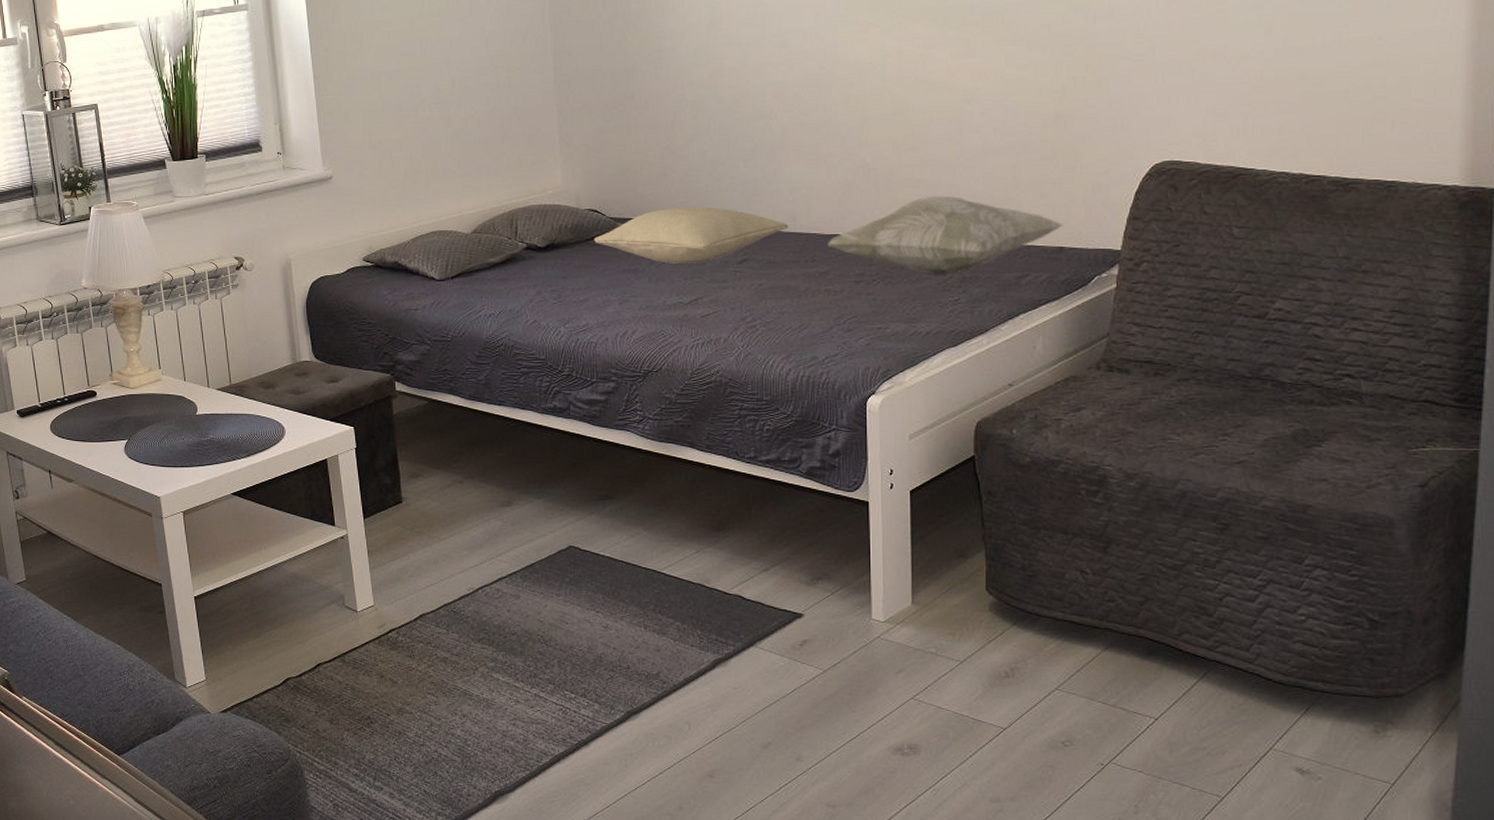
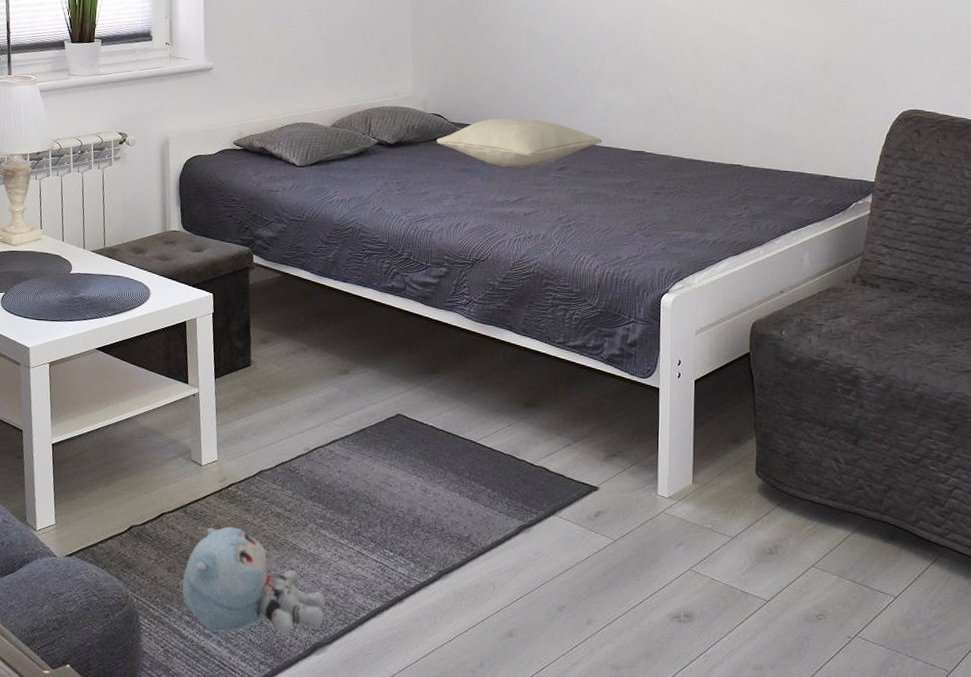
plush toy: none [346,674,504,785] -> present [182,526,326,636]
decorative pillow: present [827,195,1064,274] -> none [634,124,829,192]

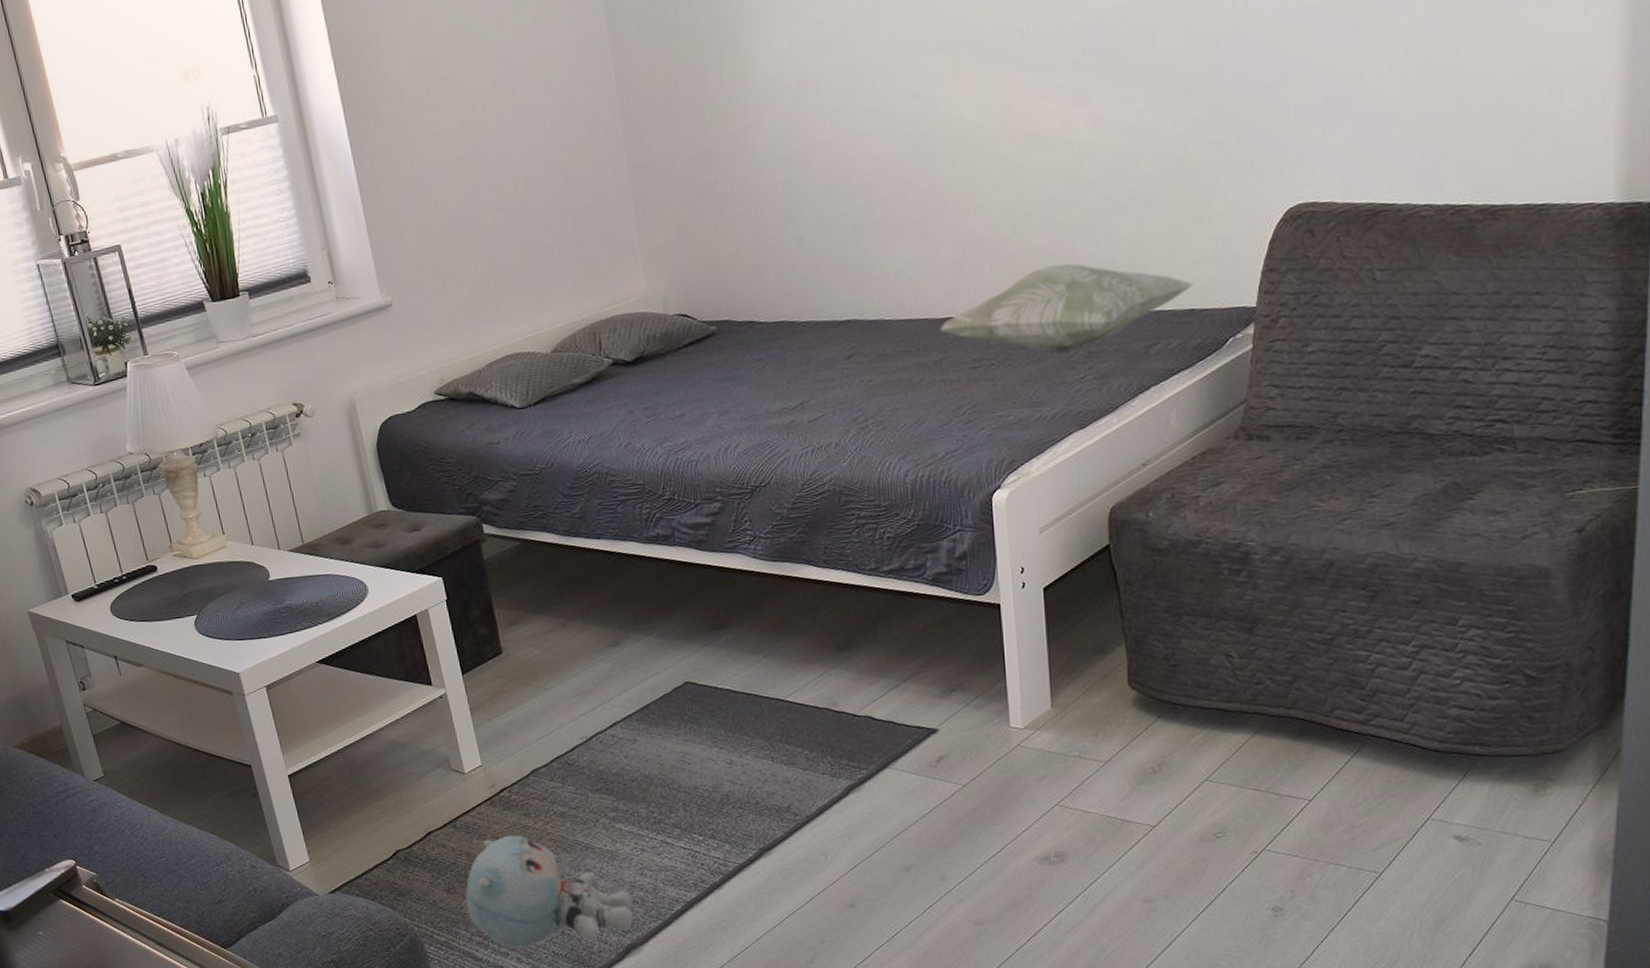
pillow: present [436,117,602,168] -> none [686,300,898,366]
decorative pillow: none [634,124,829,192] -> present [940,263,1194,351]

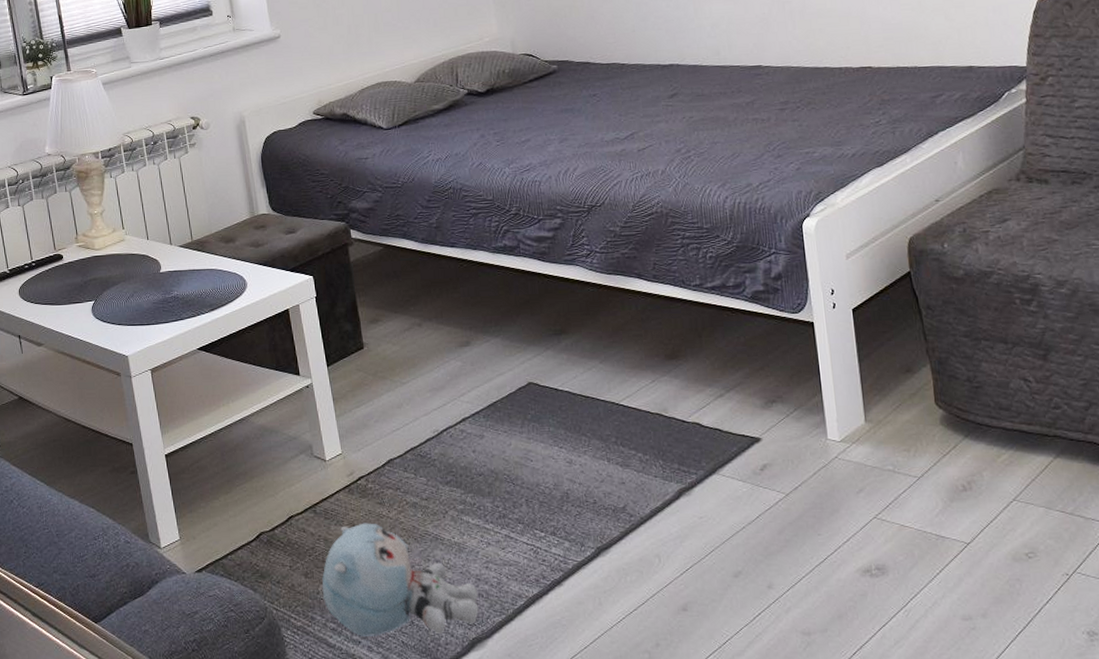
decorative pillow: present [940,263,1194,351] -> none [751,23,971,98]

